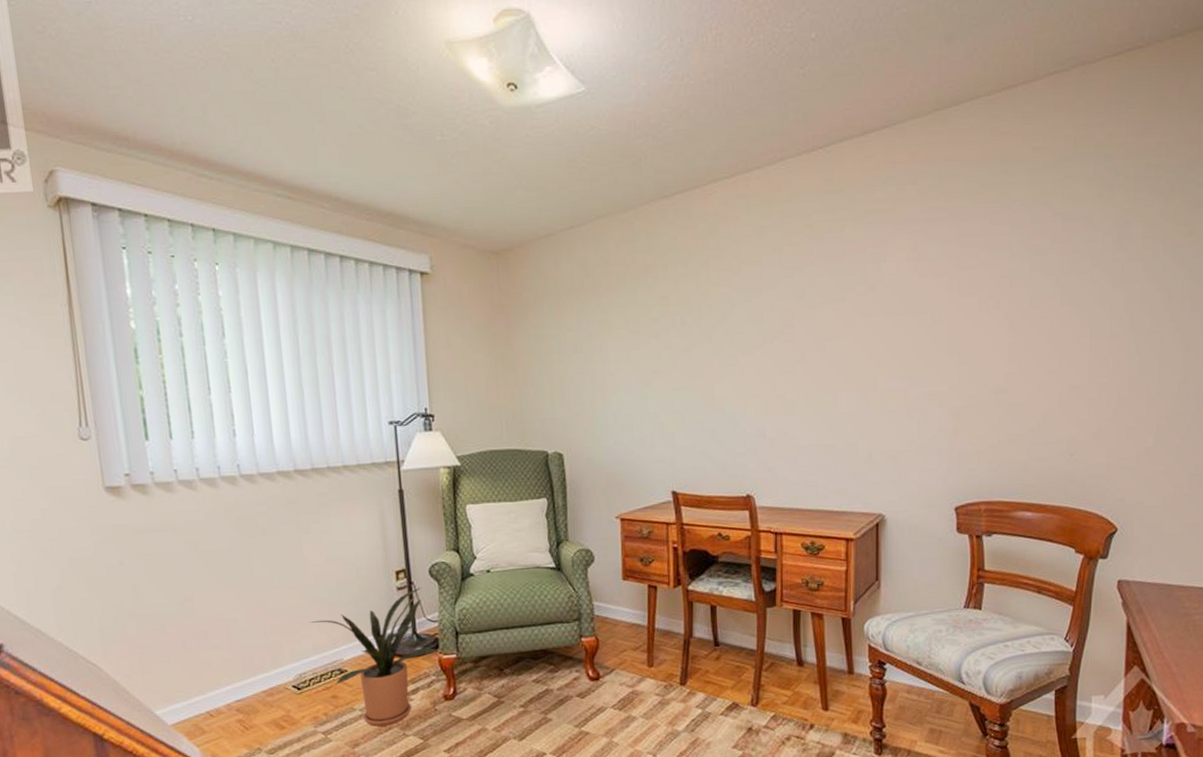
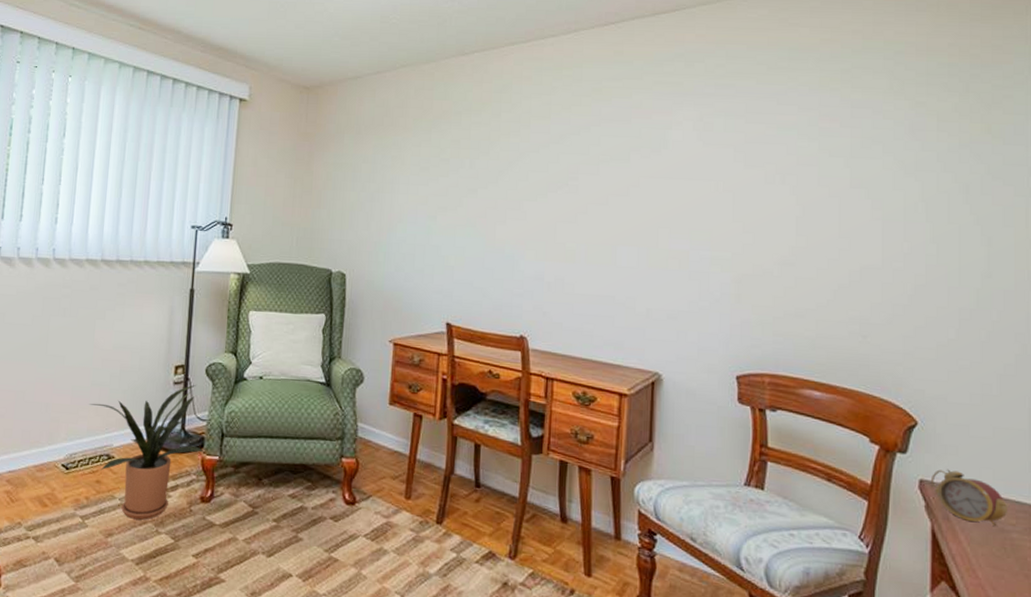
alarm clock: none [1127,567,1194,611] -> present [930,469,1010,526]

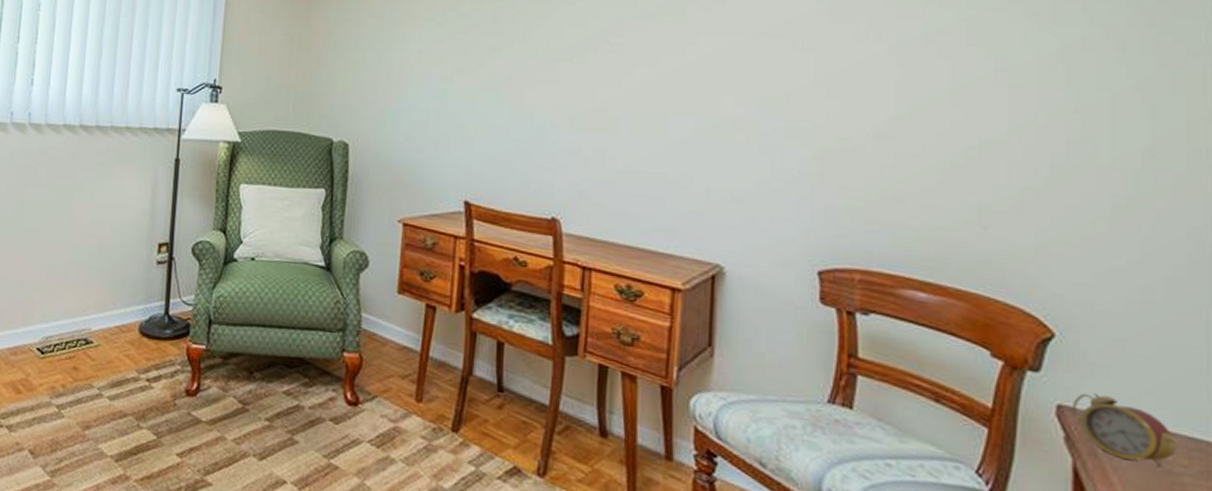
house plant: present [89,385,205,520] -> none [66,265,190,413]

